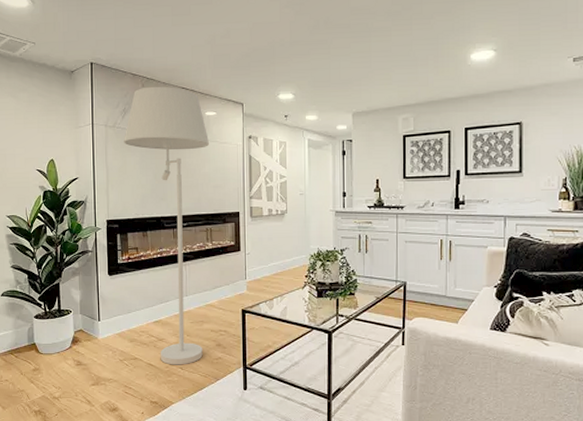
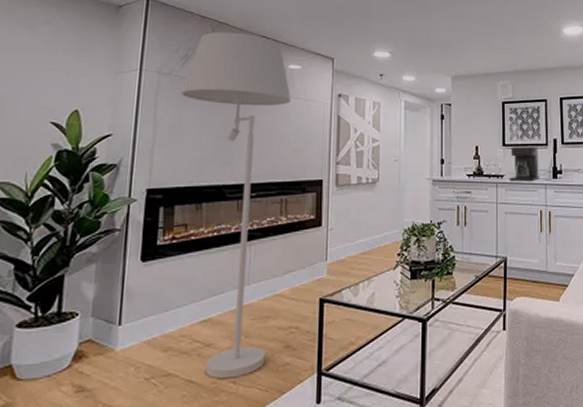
coffee maker: none [409,178,441,213] -> present [509,146,540,182]

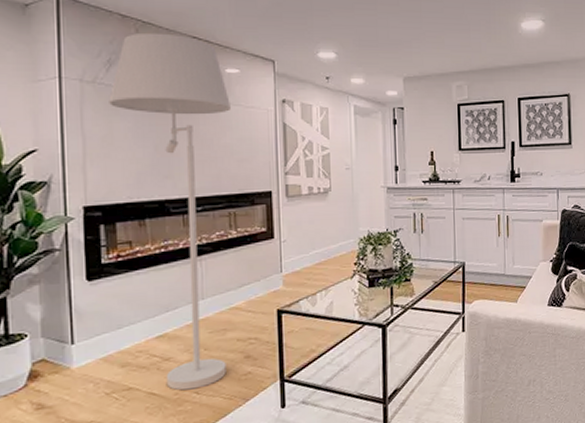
coffee maker: present [509,146,540,182] -> none [465,150,498,188]

